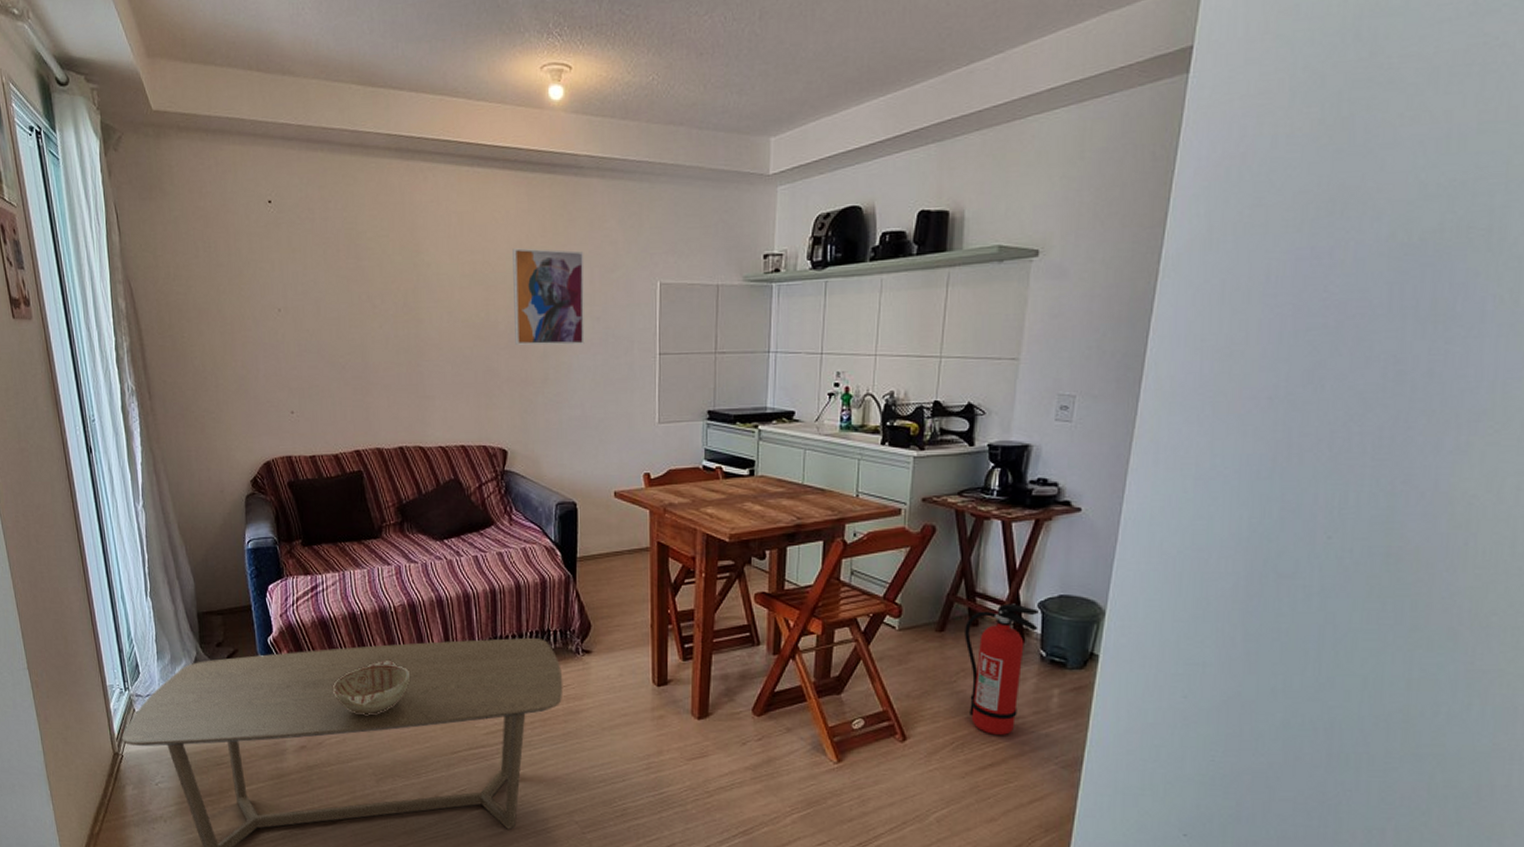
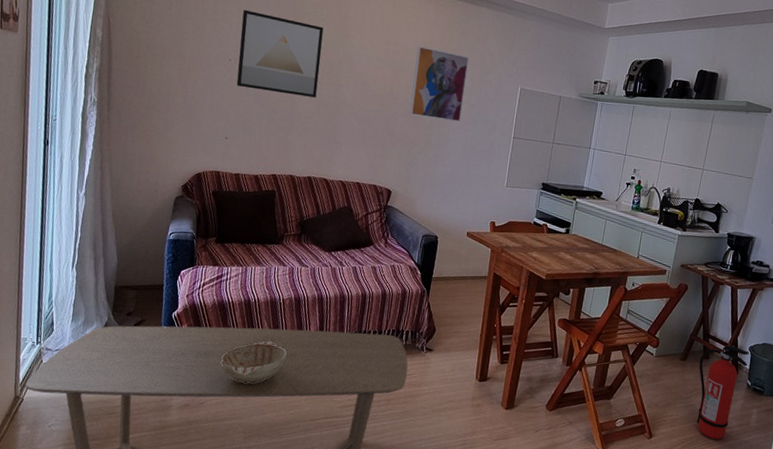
wall art: none [284,240,392,344] -> present [236,9,324,98]

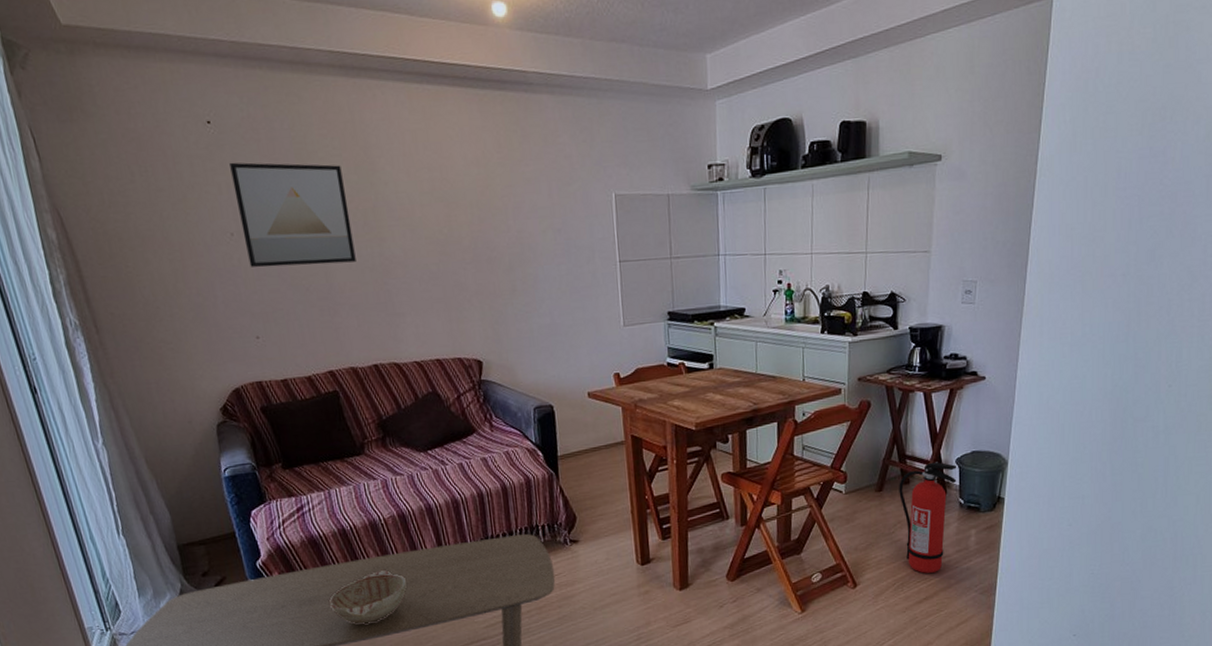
wall art: present [410,46,470,122] -> none [470,164,548,259]

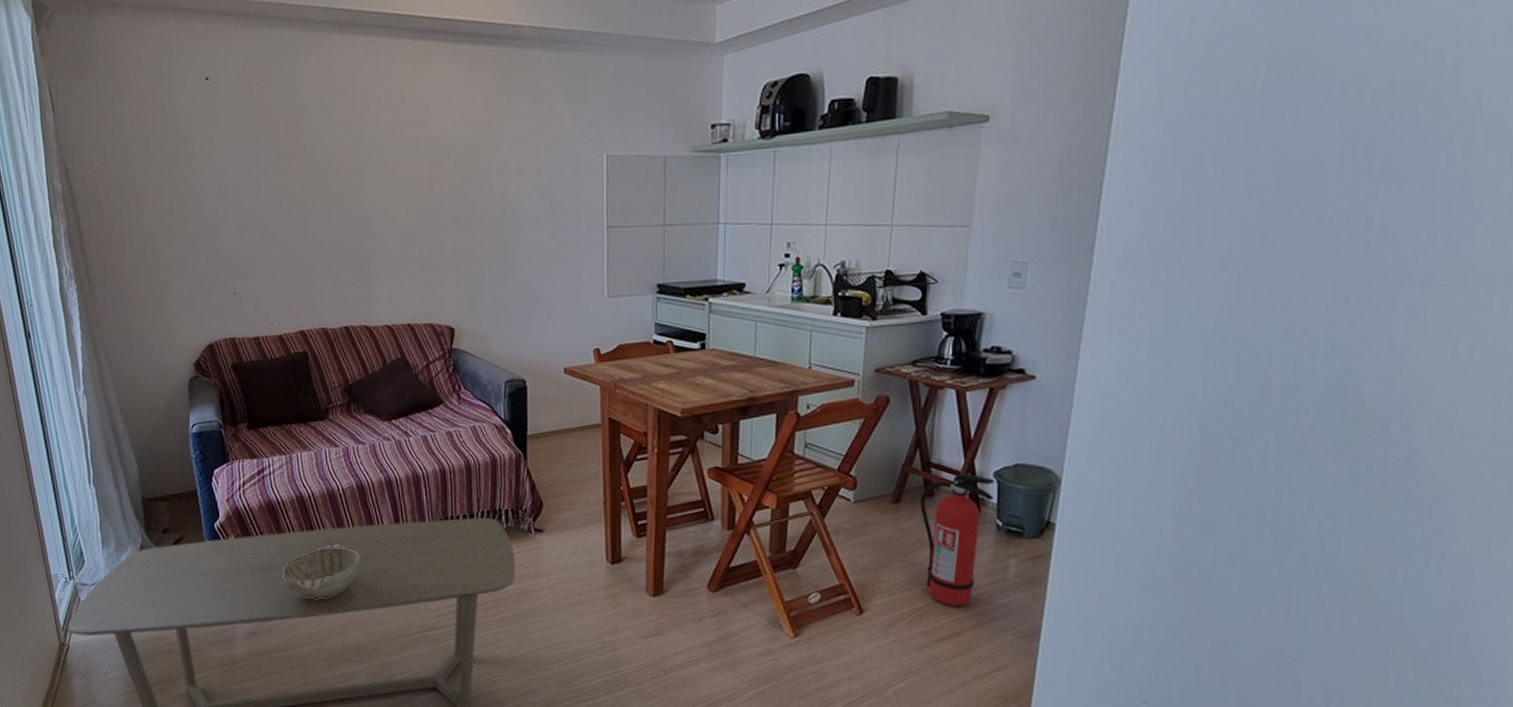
wall art: present [229,162,356,267] -> none [223,118,335,223]

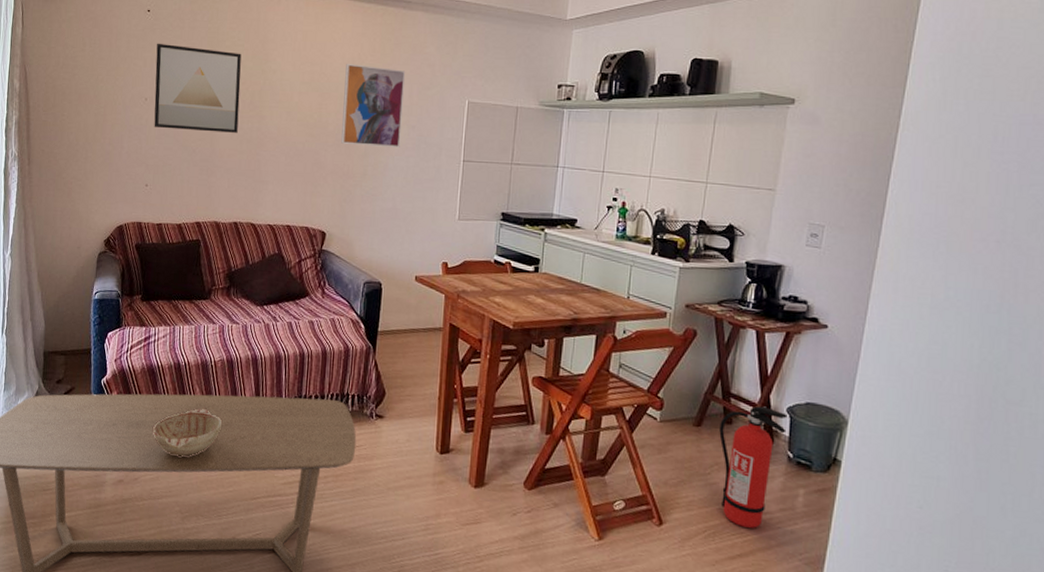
wall art: none [223,118,335,223] -> present [154,43,241,133]
wall art: none [456,122,531,221] -> present [341,64,406,147]

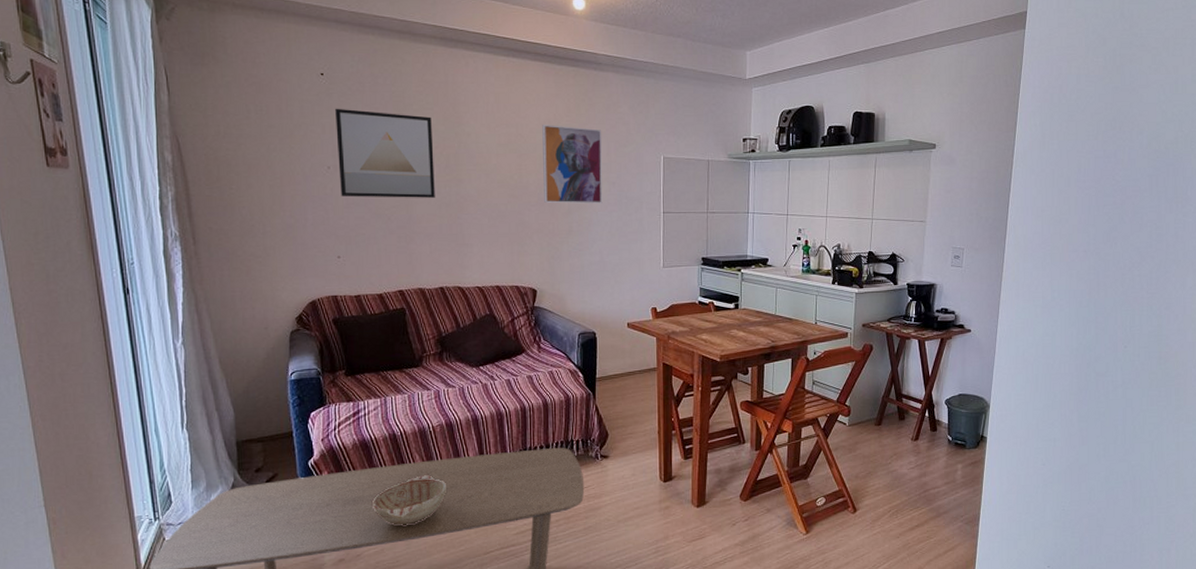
fire extinguisher: present [719,406,787,529] -> none [895,402,946,503]

